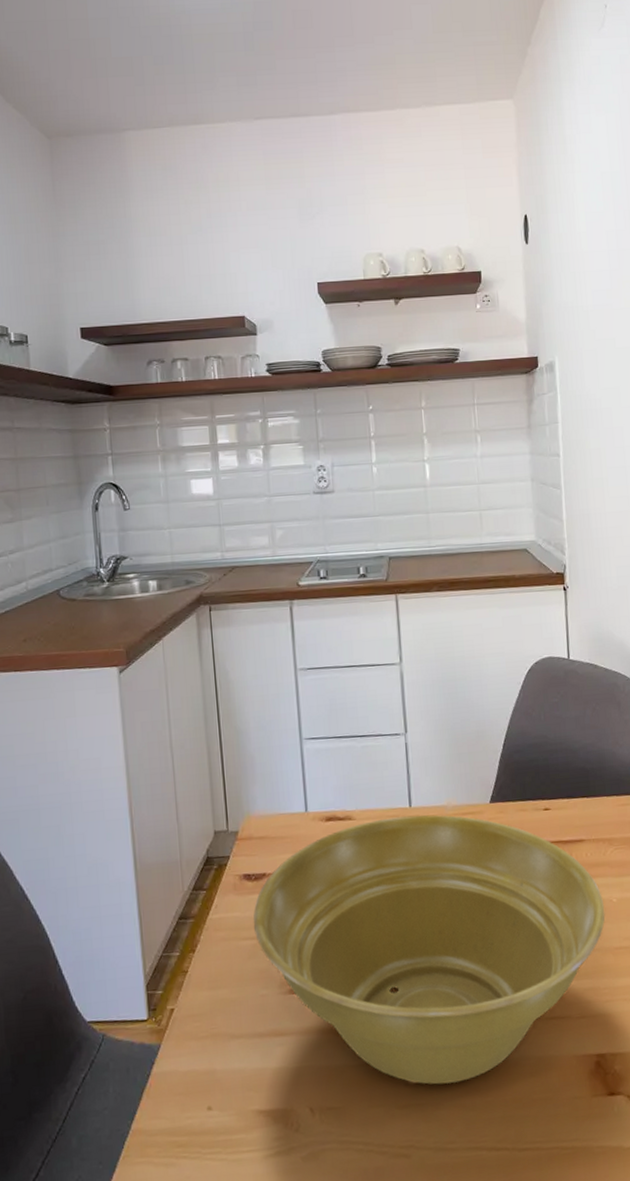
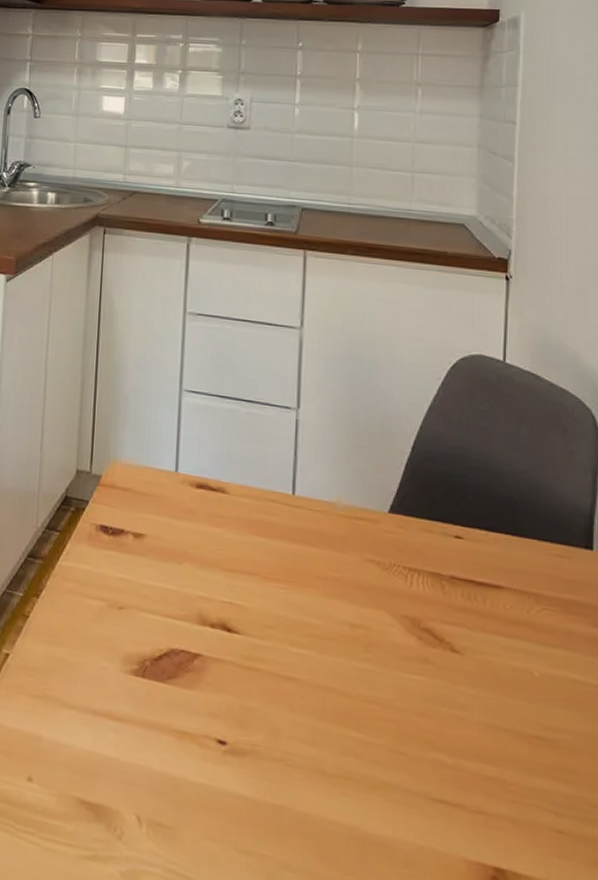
planter bowl: present [253,815,606,1085] -> none [103,500,522,845]

